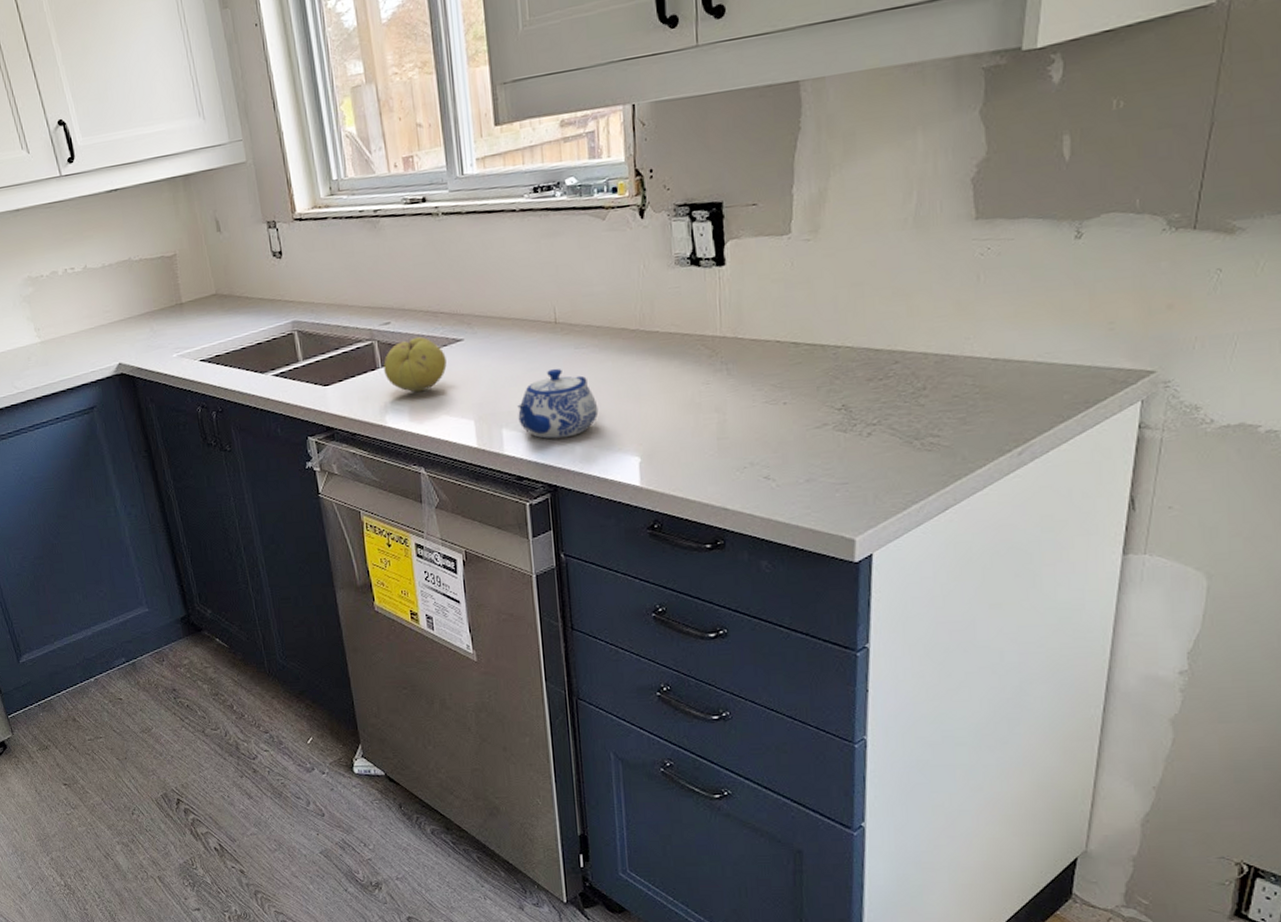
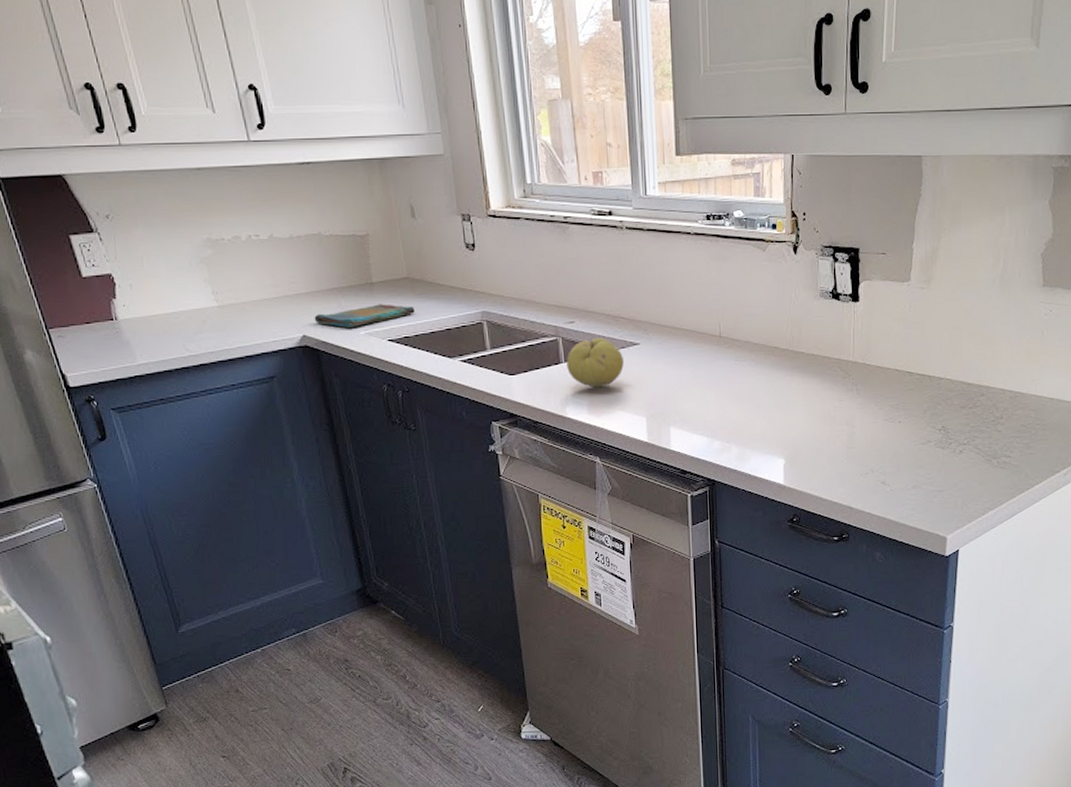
dish towel: none [128,323,225,352] -> present [314,304,415,328]
teapot: present [517,368,599,439] -> none [684,376,753,439]

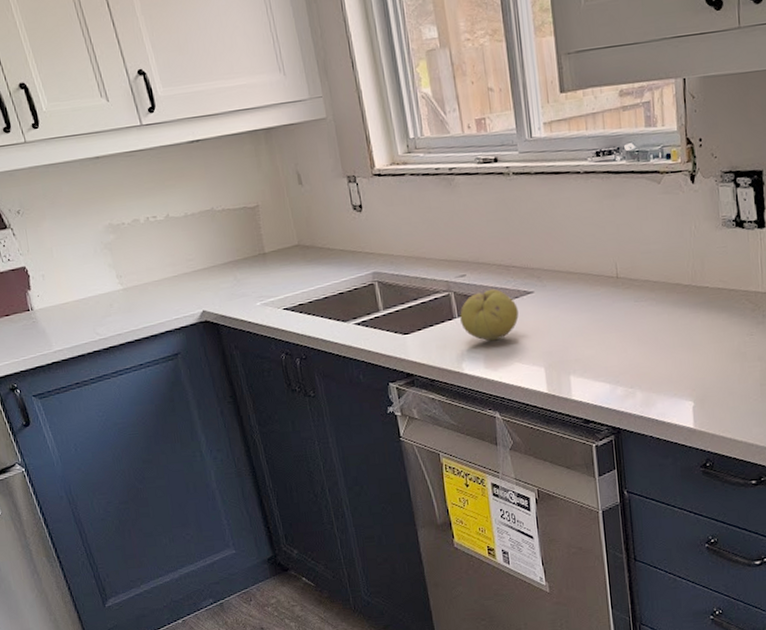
dish towel: present [314,304,415,328] -> none [212,273,308,300]

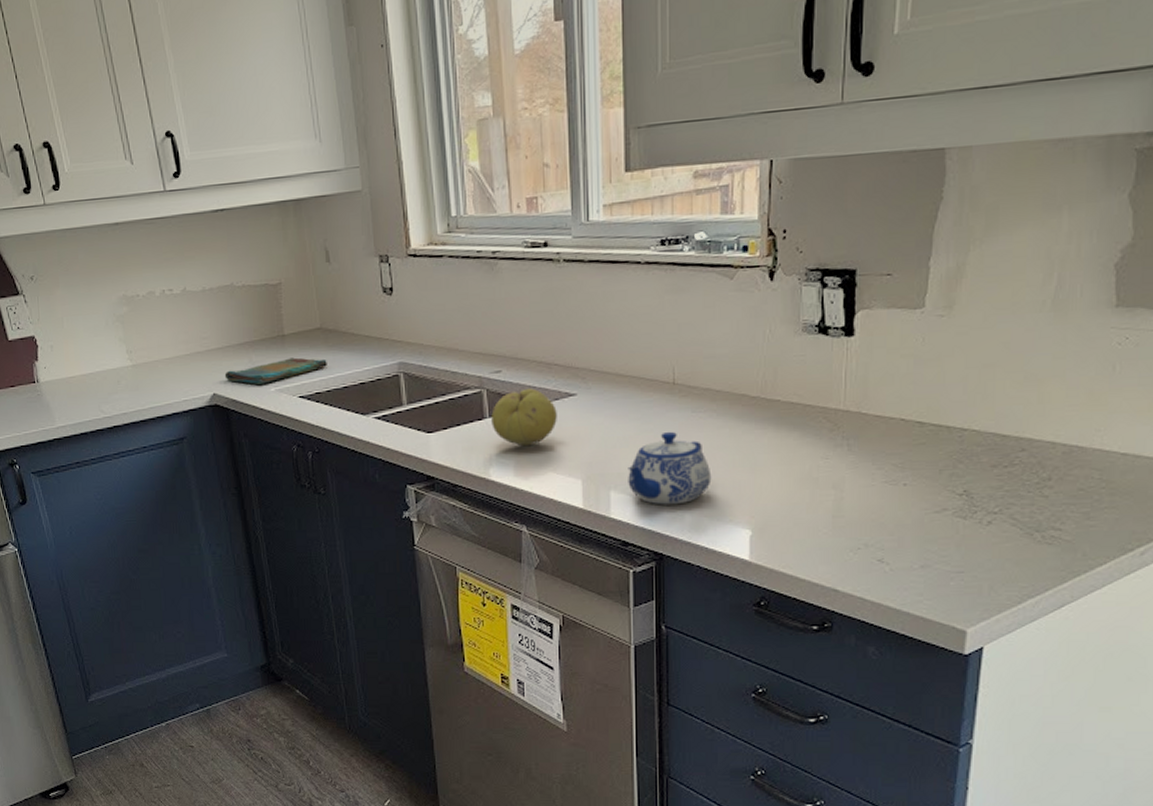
dish towel: none [212,273,308,300] -> present [224,357,327,384]
teapot: none [583,319,657,385] -> present [628,431,712,505]

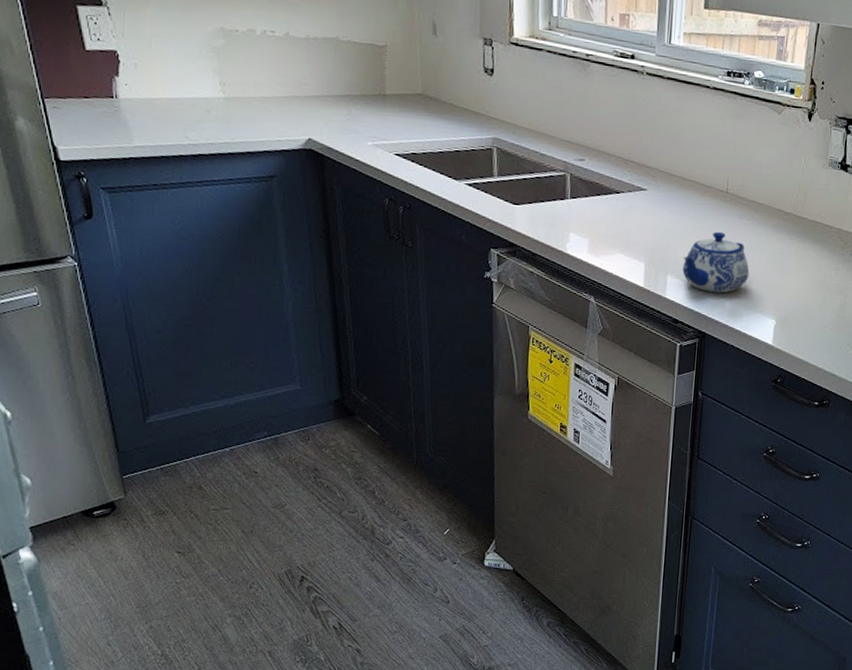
dish towel: present [224,357,327,384] -> none [322,116,425,137]
fruit: present [491,388,557,447] -> none [572,178,629,229]

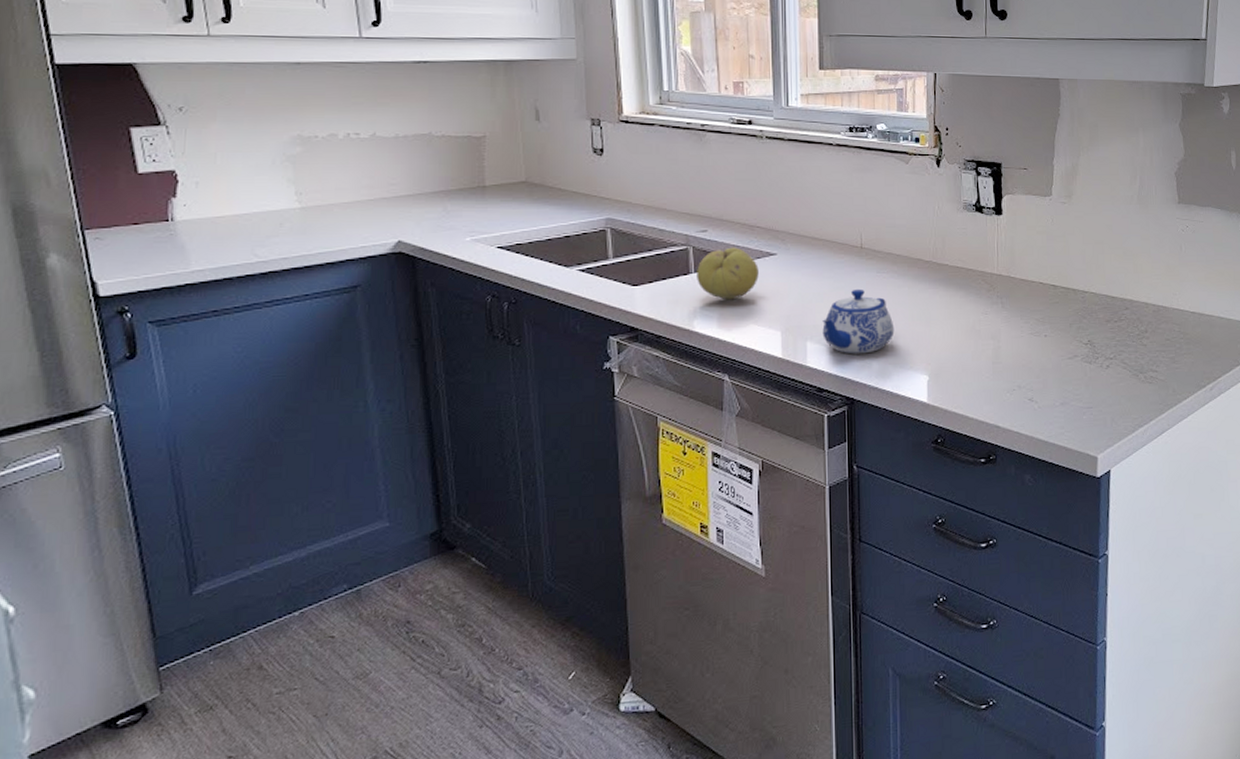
fruit: none [572,178,629,229] -> present [697,247,759,300]

